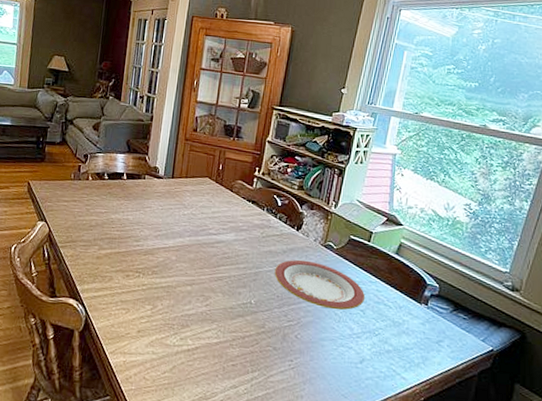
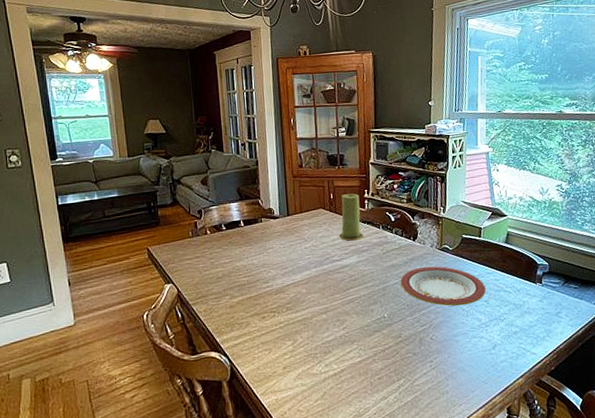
candle: none [220,168,249,218] -> present [339,193,364,241]

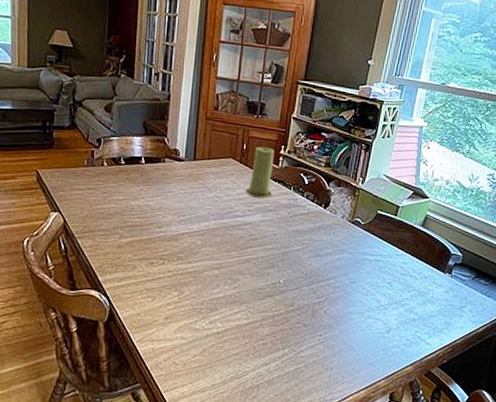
plate: present [400,266,487,306] -> none [303,237,392,283]

